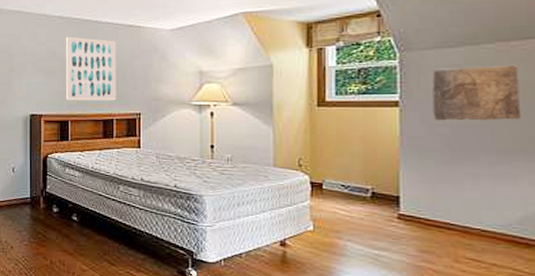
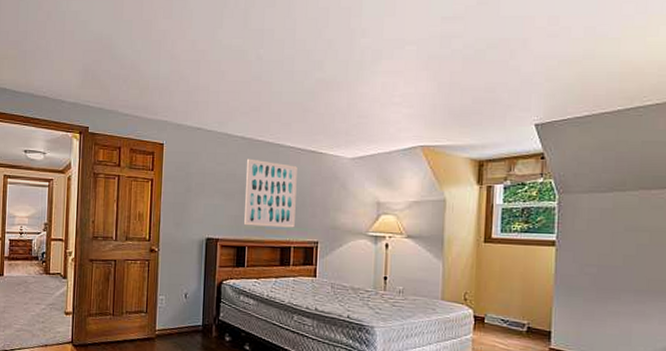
stone relief: present [433,64,521,121] -> none [584,211,657,263]

